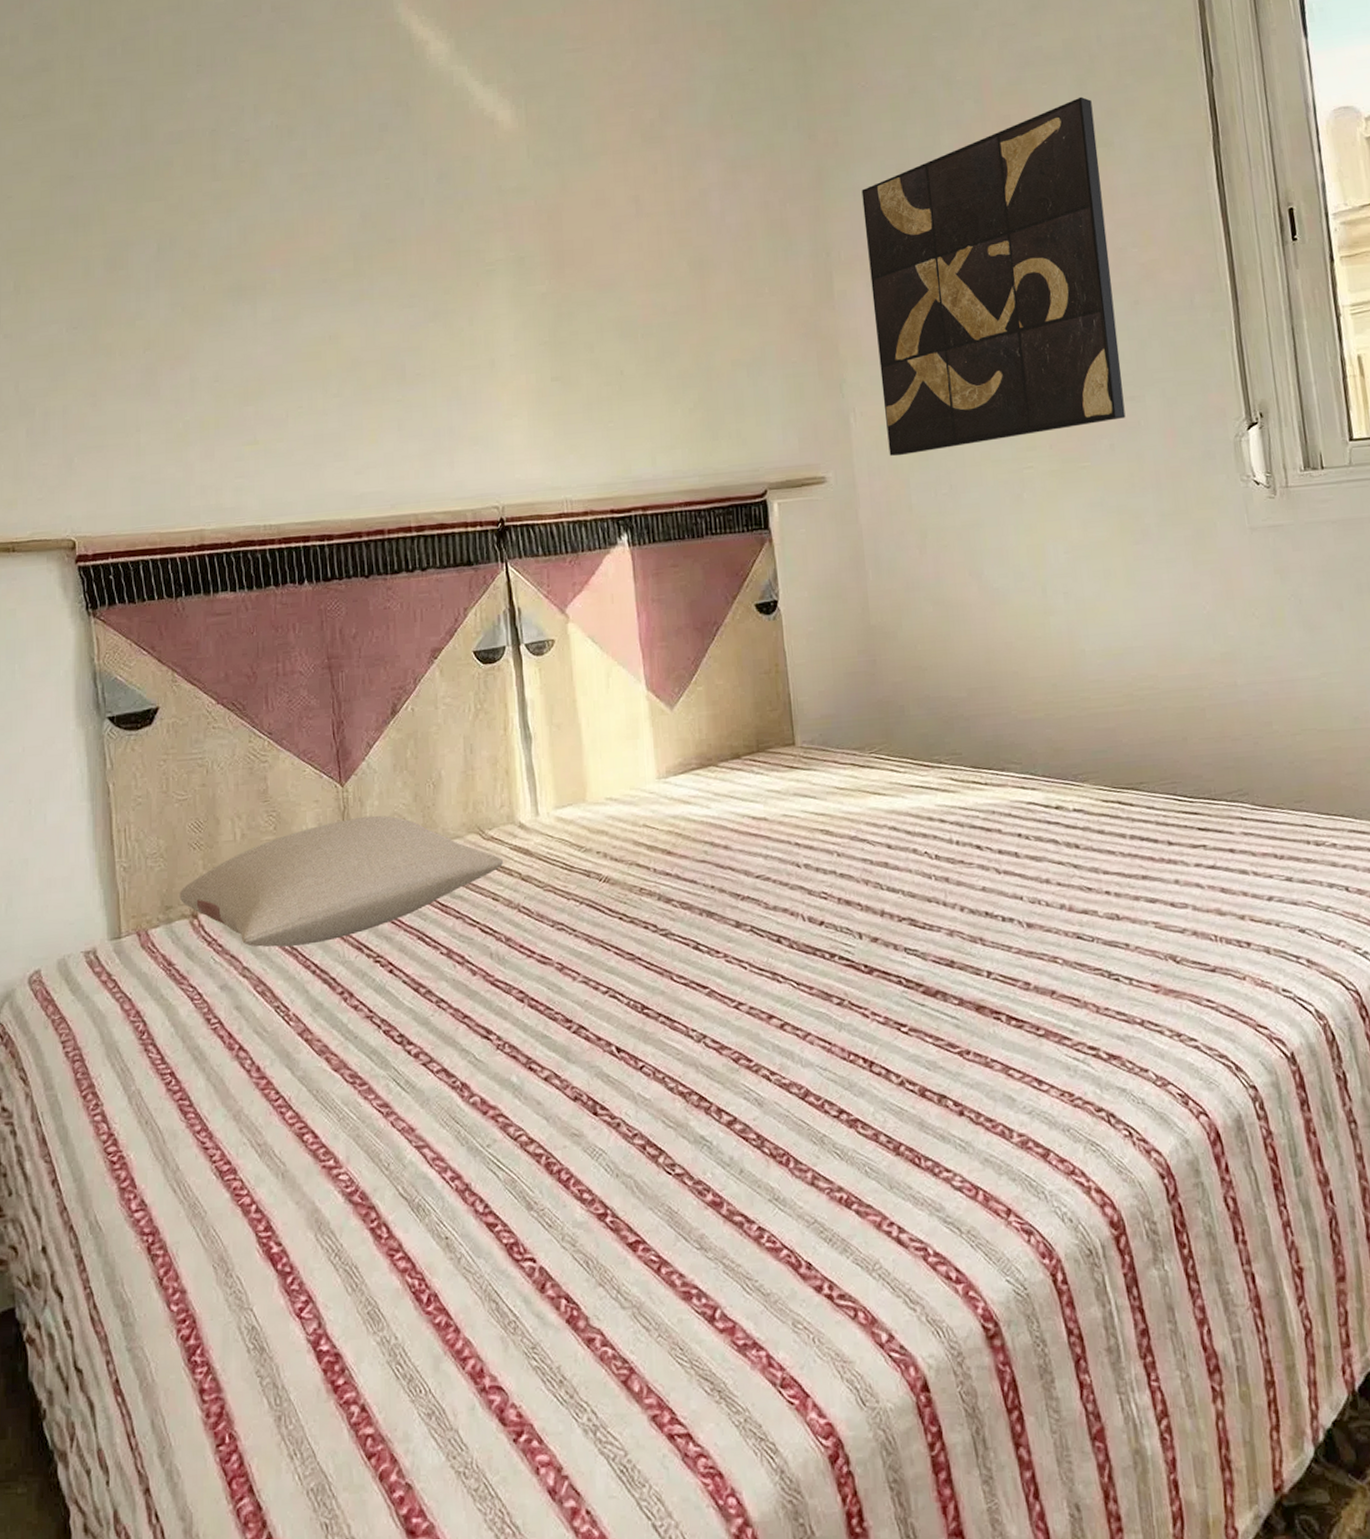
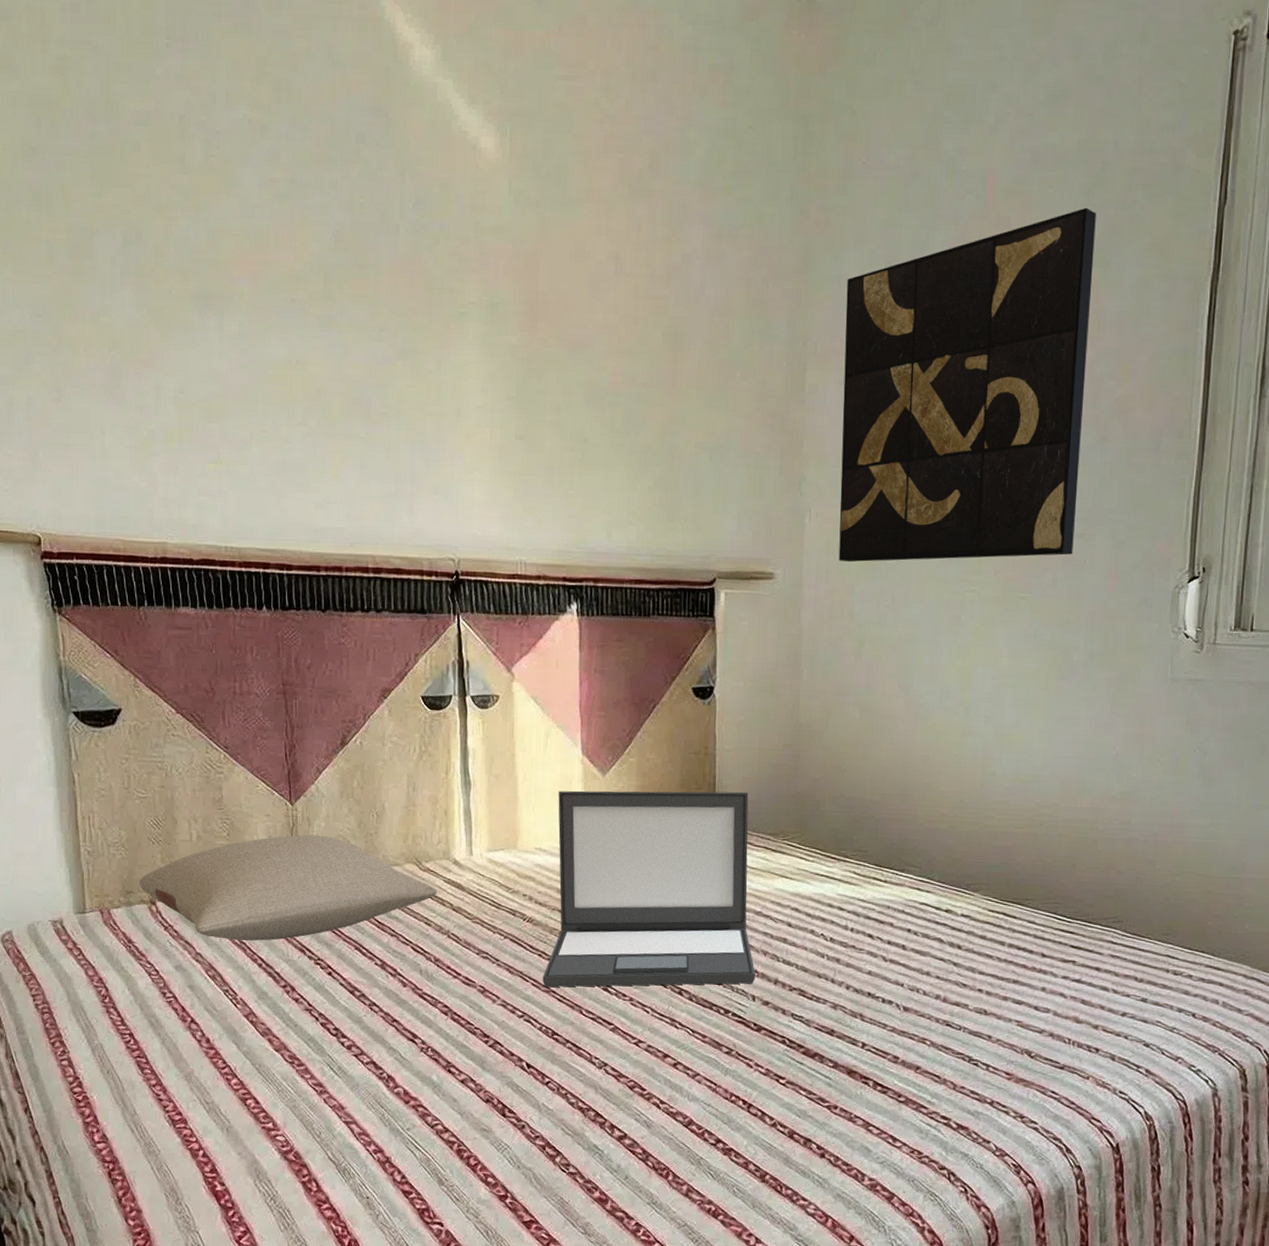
laptop: none [625,706,859,955] -> present [542,790,755,988]

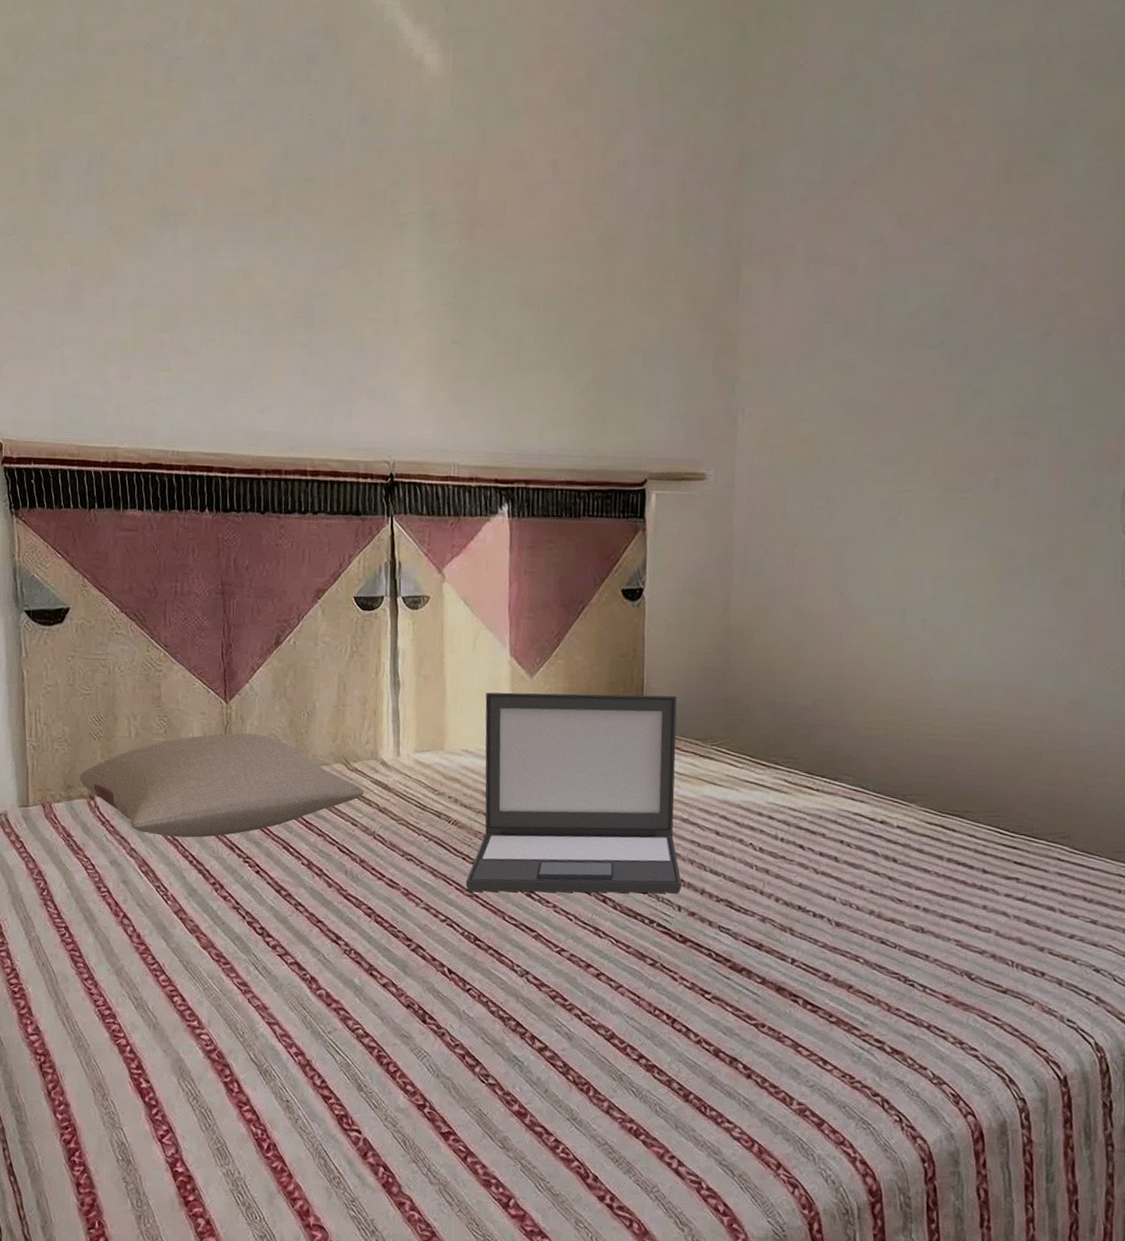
wall art: present [838,207,1096,563] -> none [772,101,1041,463]

